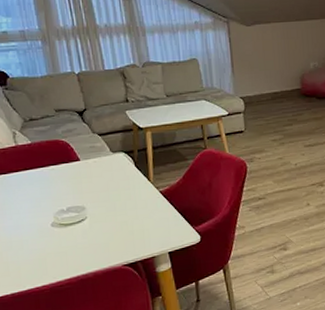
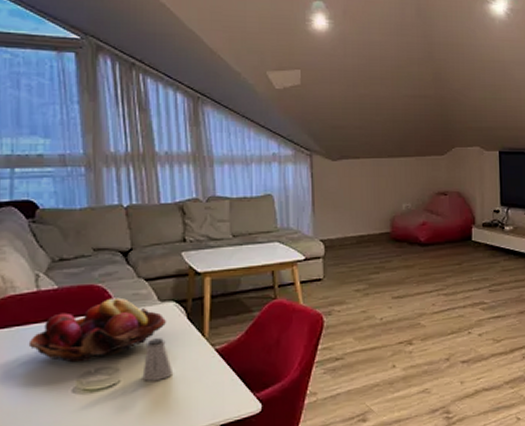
fruit basket: none [13,150,119,203] -> present [28,297,167,363]
saltshaker: none [103,182,128,217] -> present [142,338,174,381]

